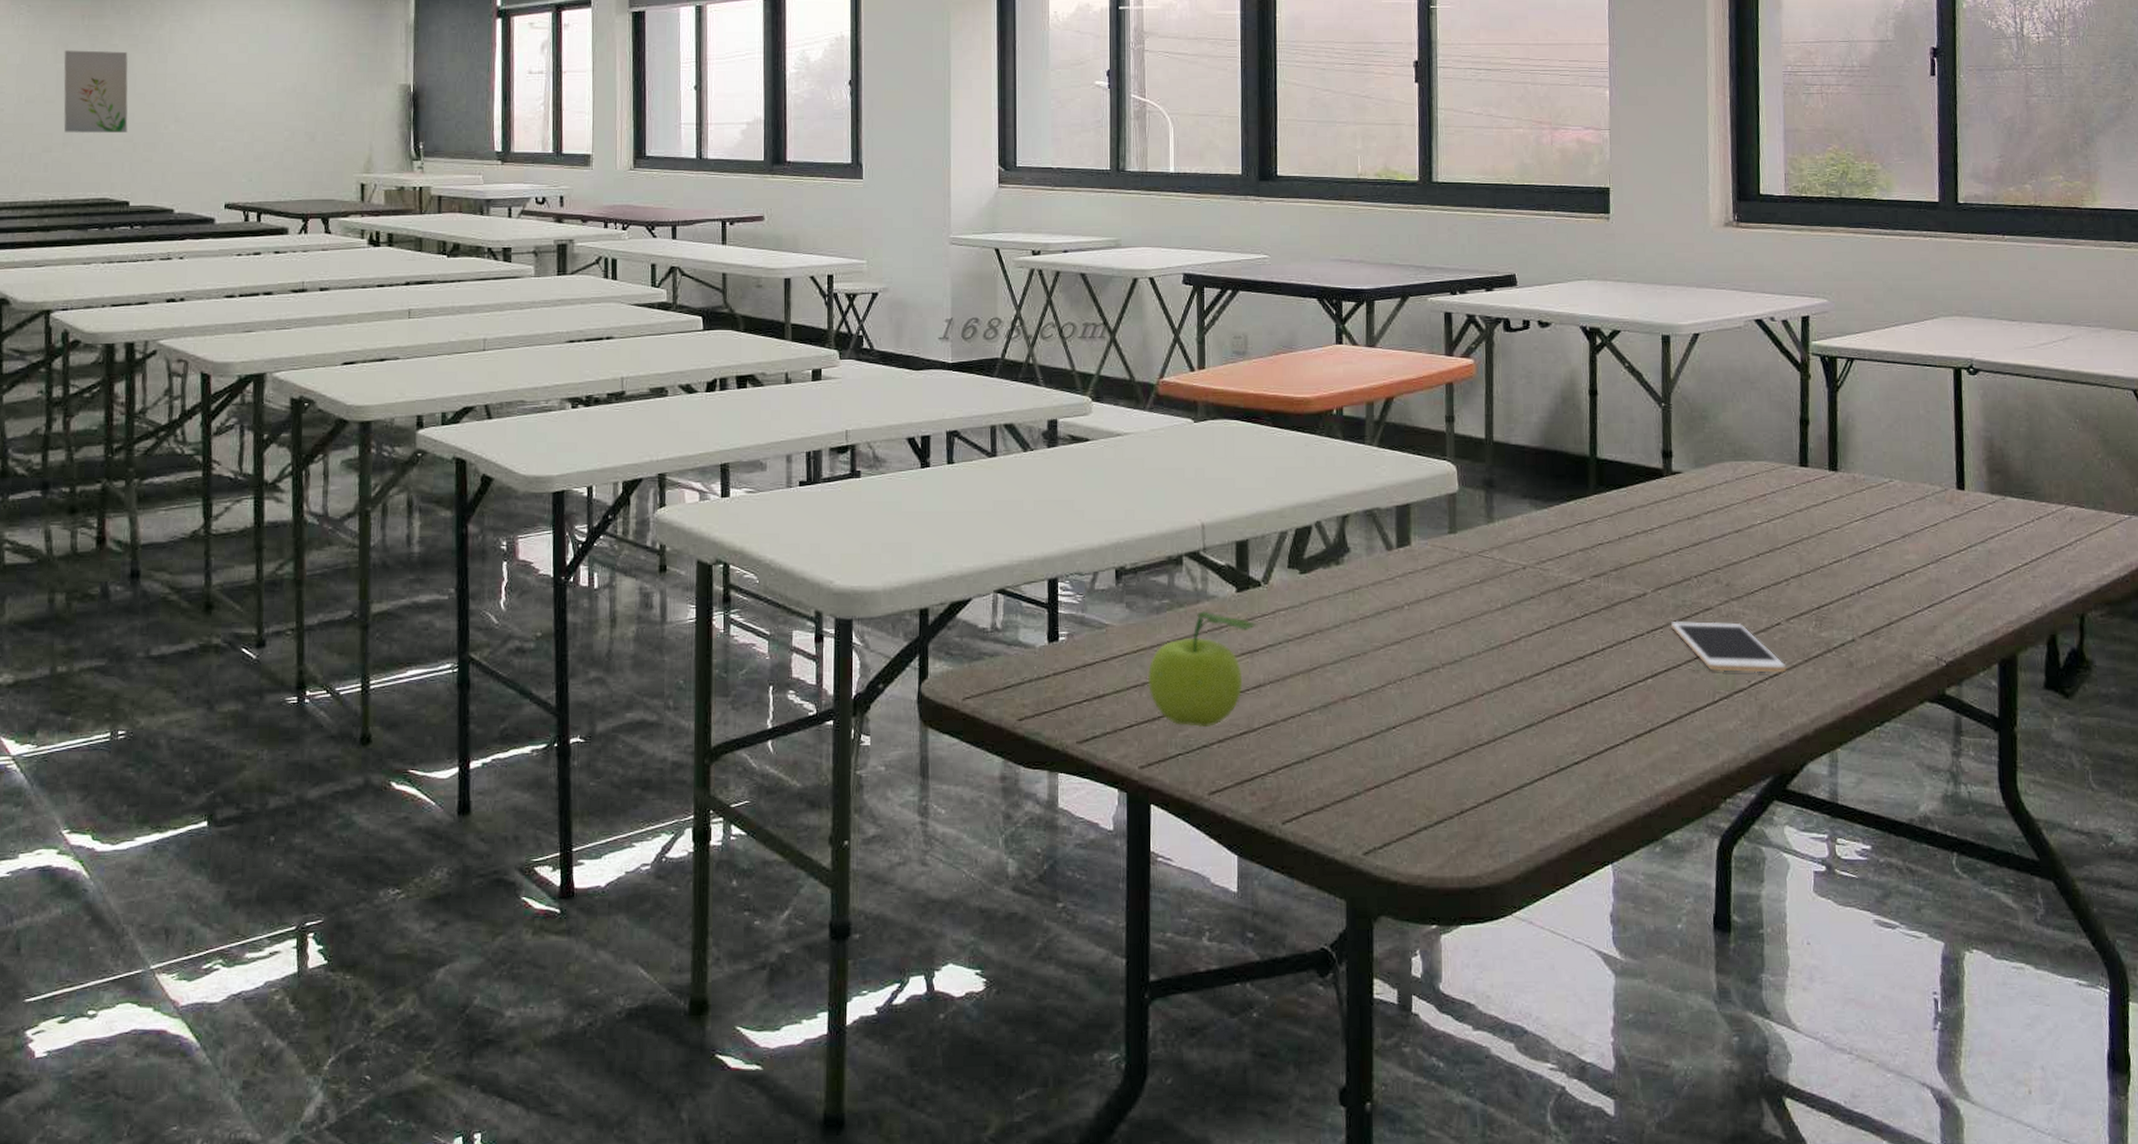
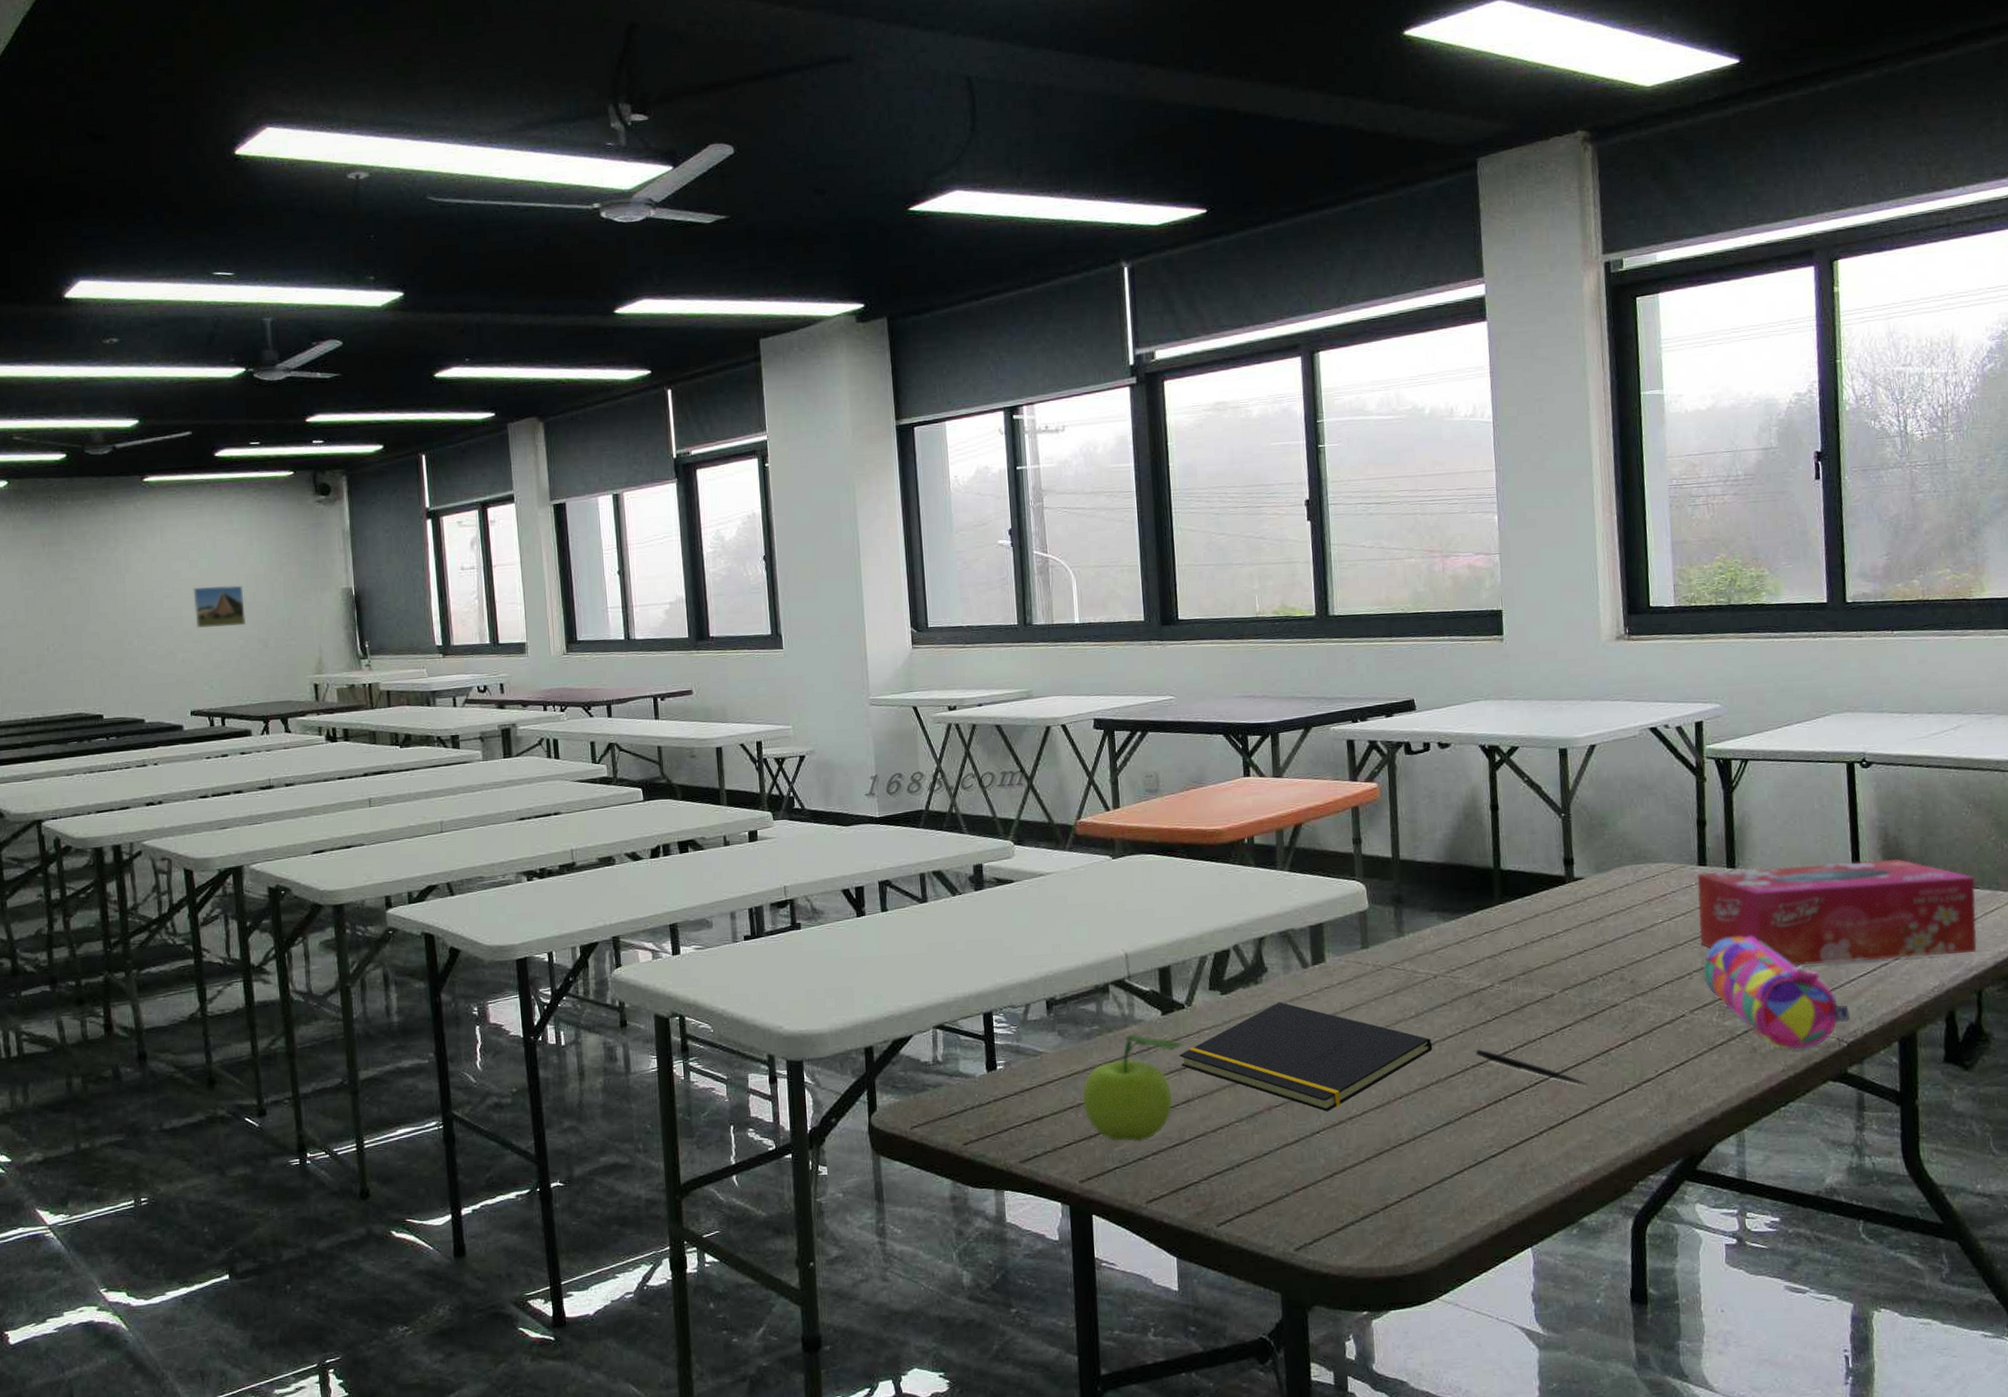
wall art: present [64,50,128,133] -> none [29,574,95,655]
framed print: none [239,73,294,117] -> present [193,585,246,628]
notepad: none [1252,585,1518,706] -> present [1179,1001,1433,1112]
pen: none [1563,646,1678,692] -> present [1476,1048,1588,1086]
cell phone: present [1671,620,1787,673] -> none [1579,1017,1693,1064]
tissue box: none [1797,471,2081,578] -> present [1697,858,1977,966]
pencil case: none [1801,543,1950,666] -> present [1704,936,1851,1049]

